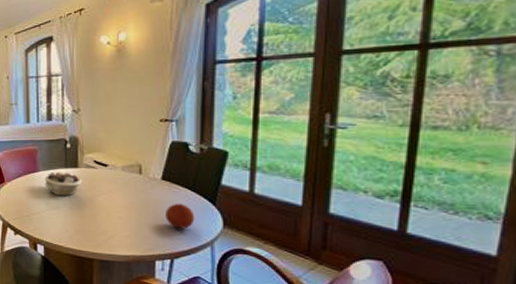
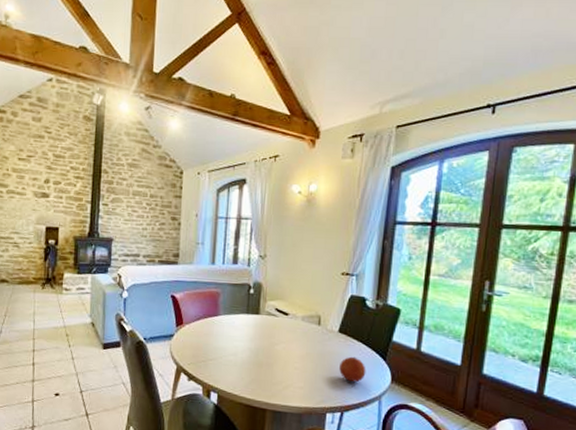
succulent planter: present [44,172,83,196] -> none [224,317,263,343]

